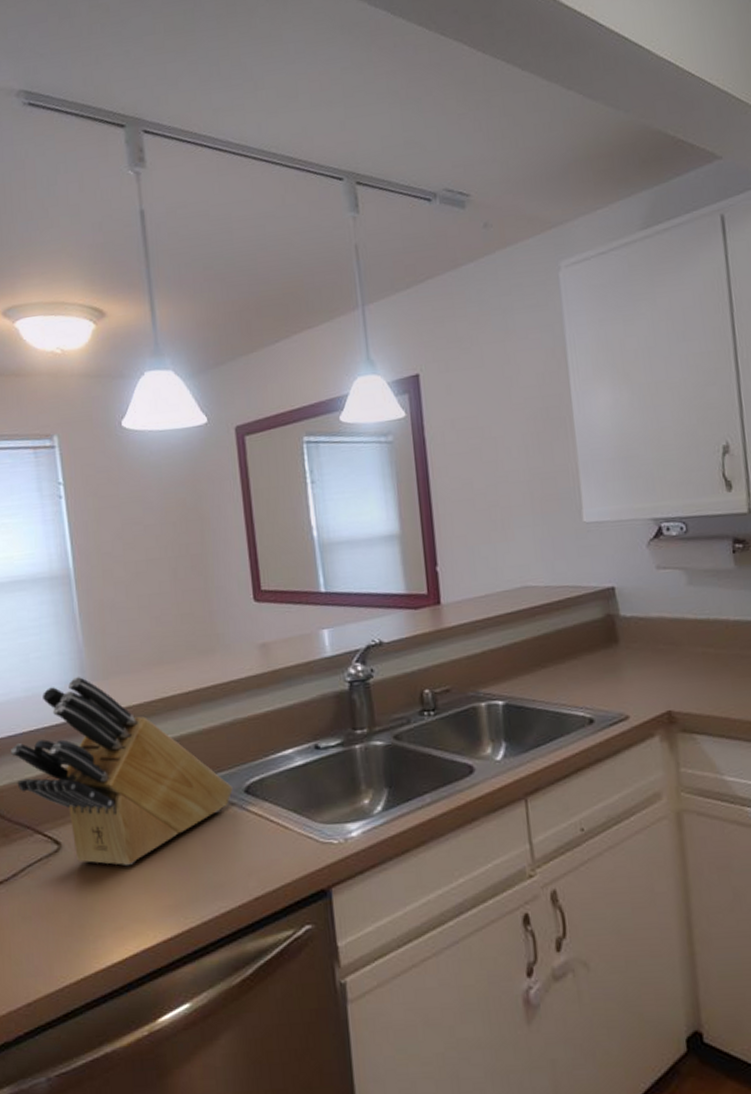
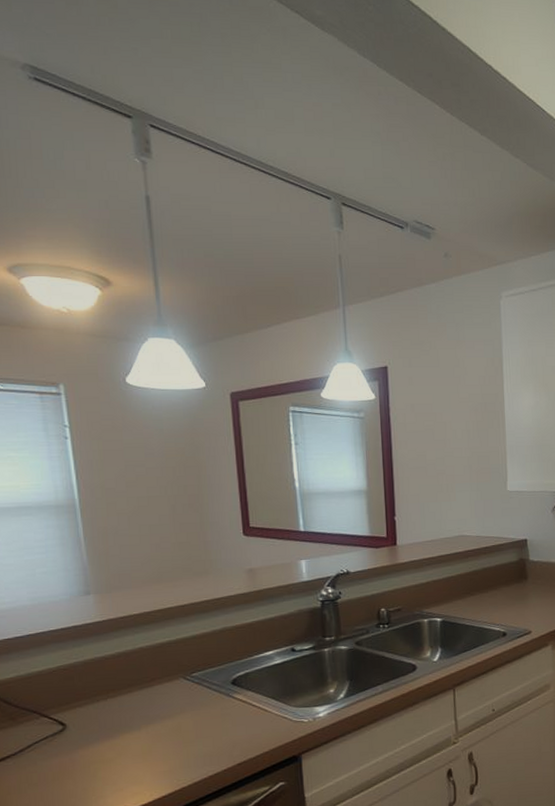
knife block: present [10,676,233,866] -> none [16,589,221,742]

